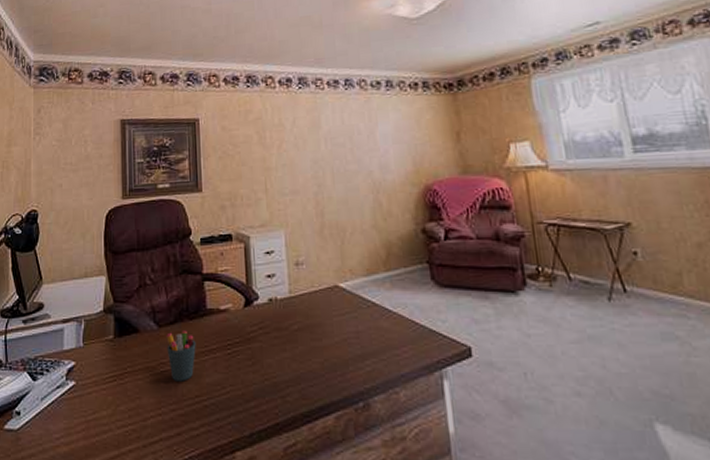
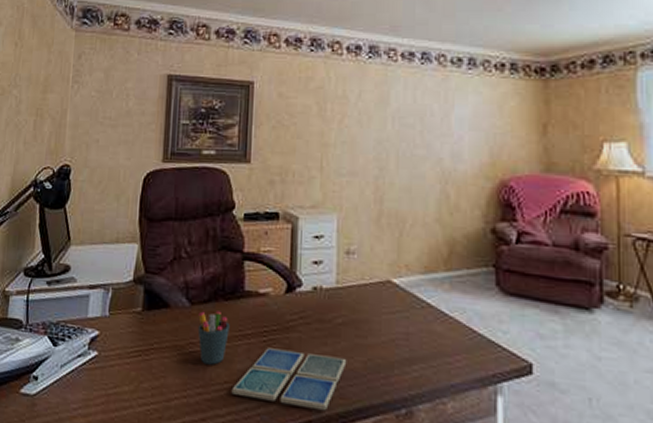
drink coaster: none [202,359,306,413] -> present [231,348,347,411]

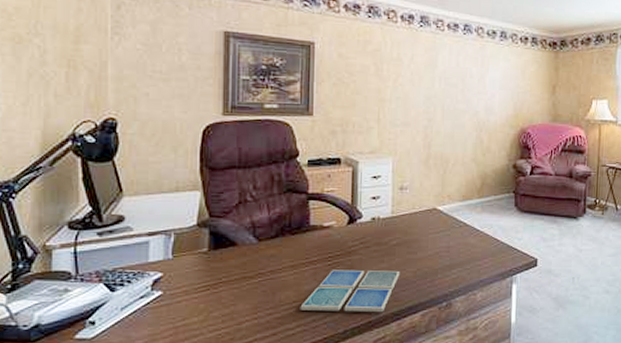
pen holder: present [197,311,230,365] -> none [266,244,297,289]

